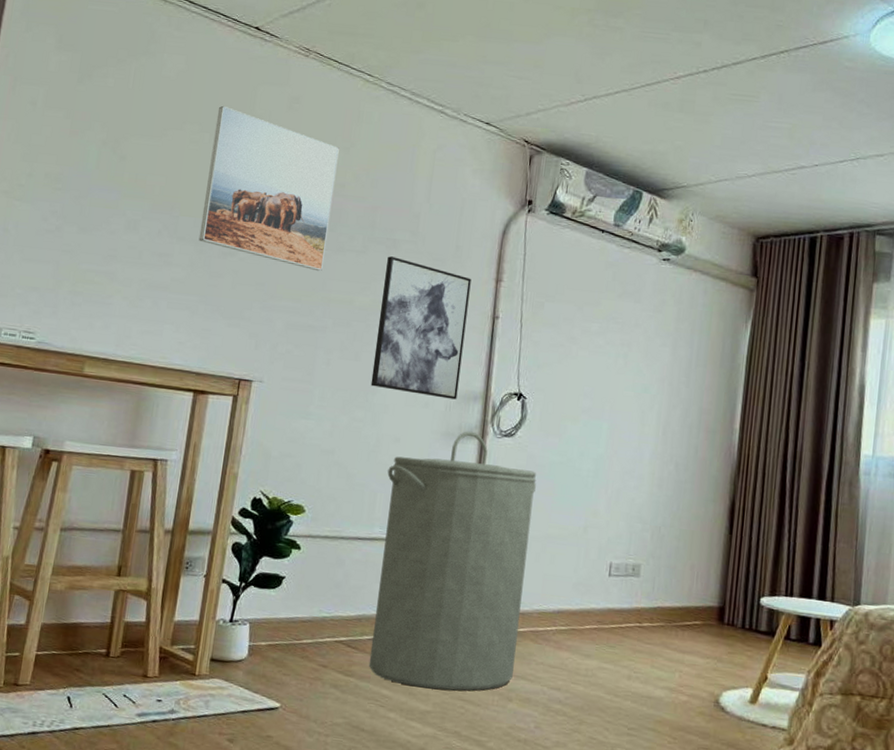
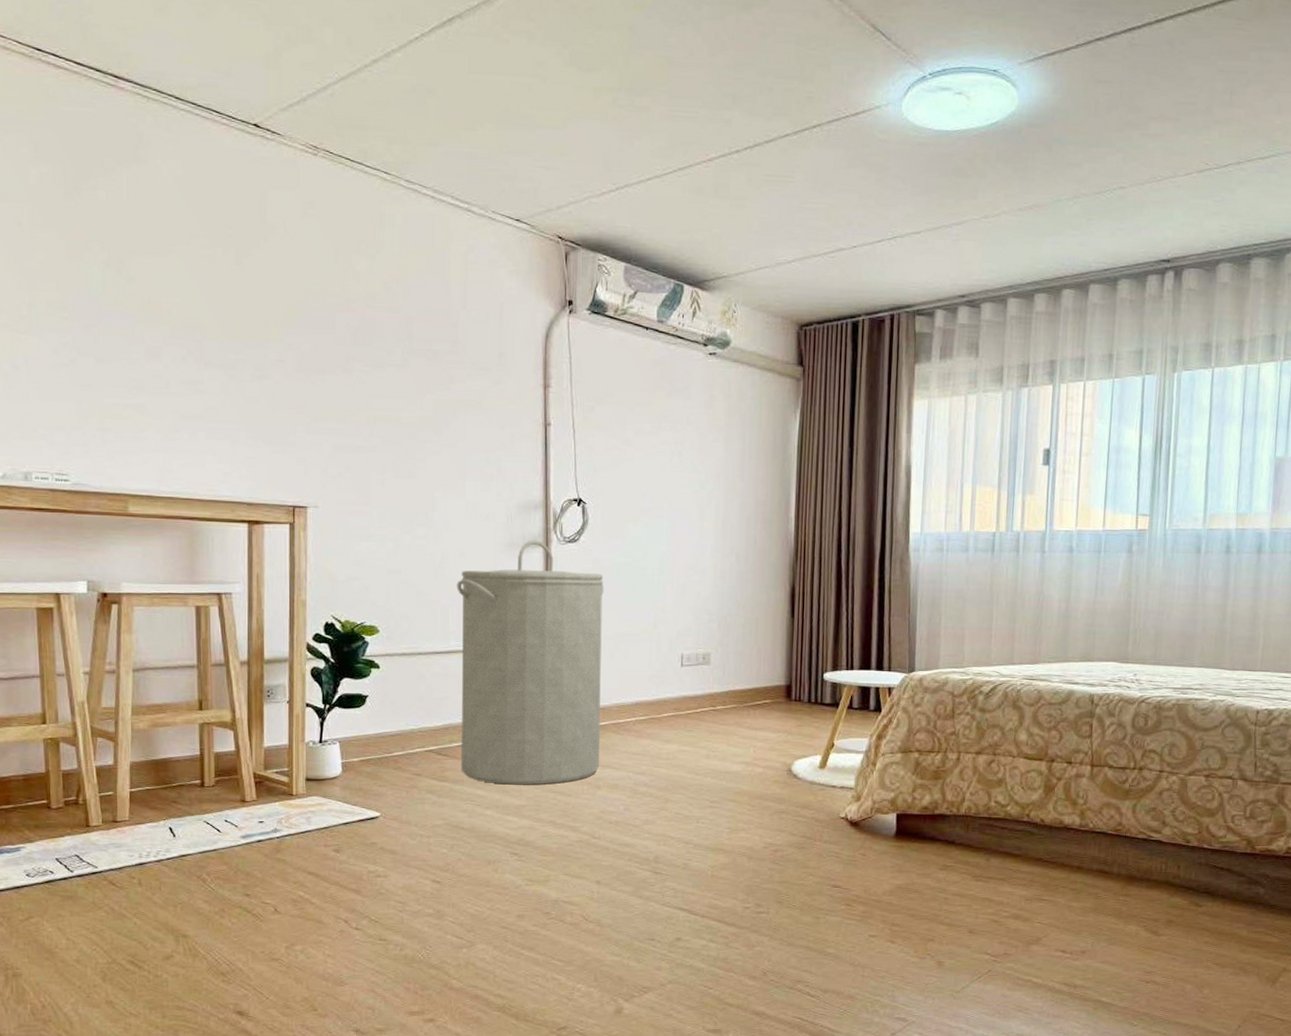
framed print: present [198,105,339,272] -> none [226,215,365,390]
wall art: present [370,256,472,400] -> none [429,368,519,510]

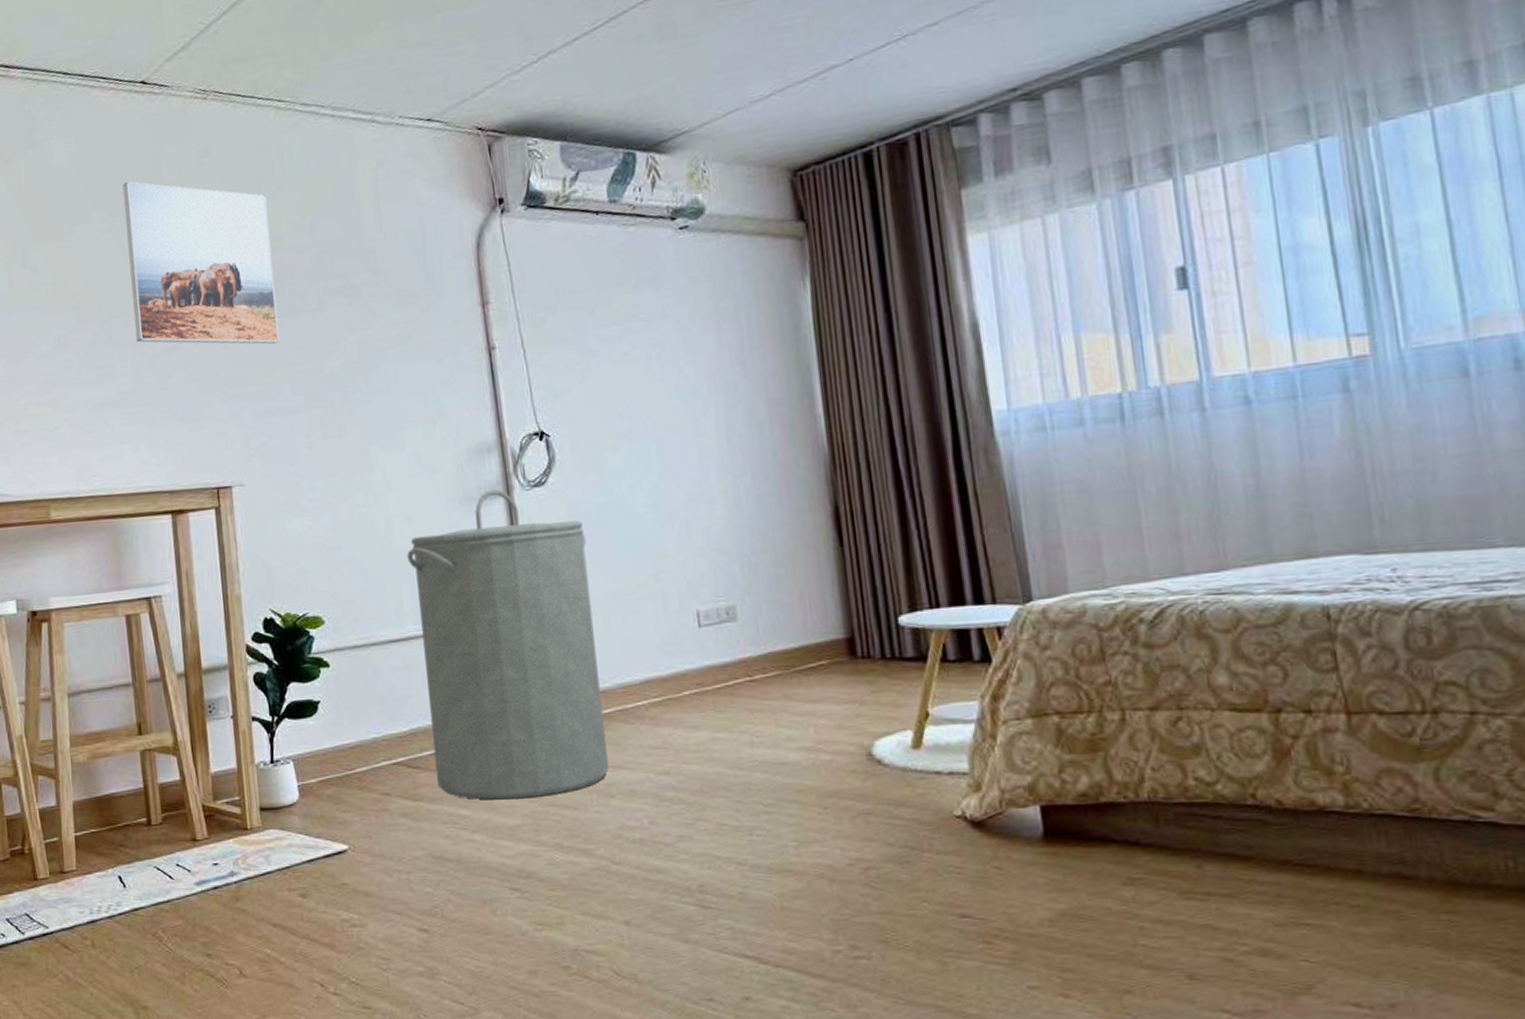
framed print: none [226,215,365,390] -> present [122,181,279,345]

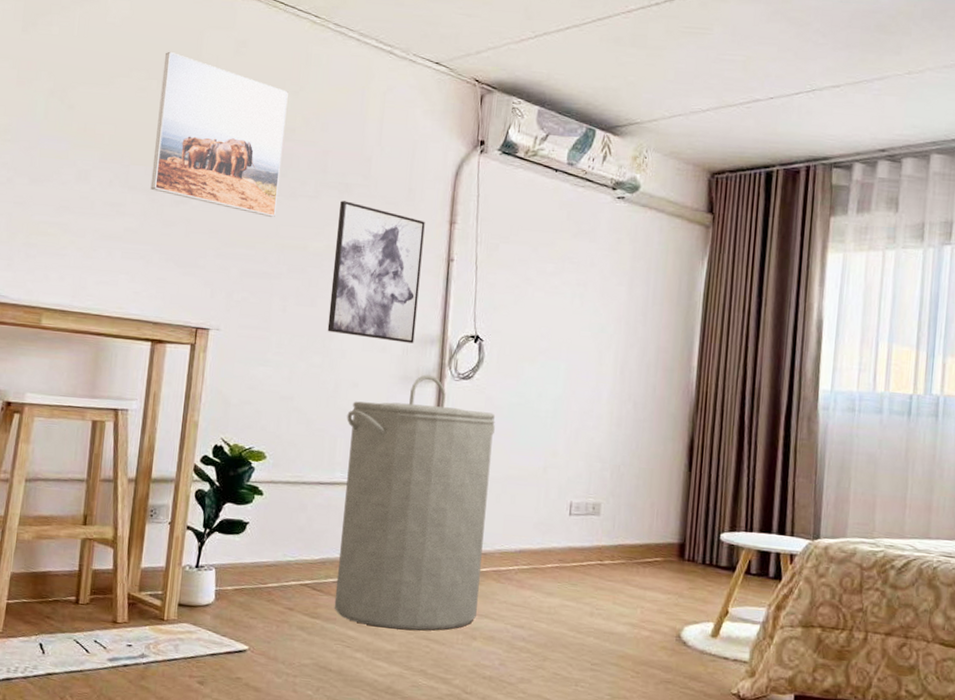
wall art: none [350,305,468,463] -> present [327,201,425,344]

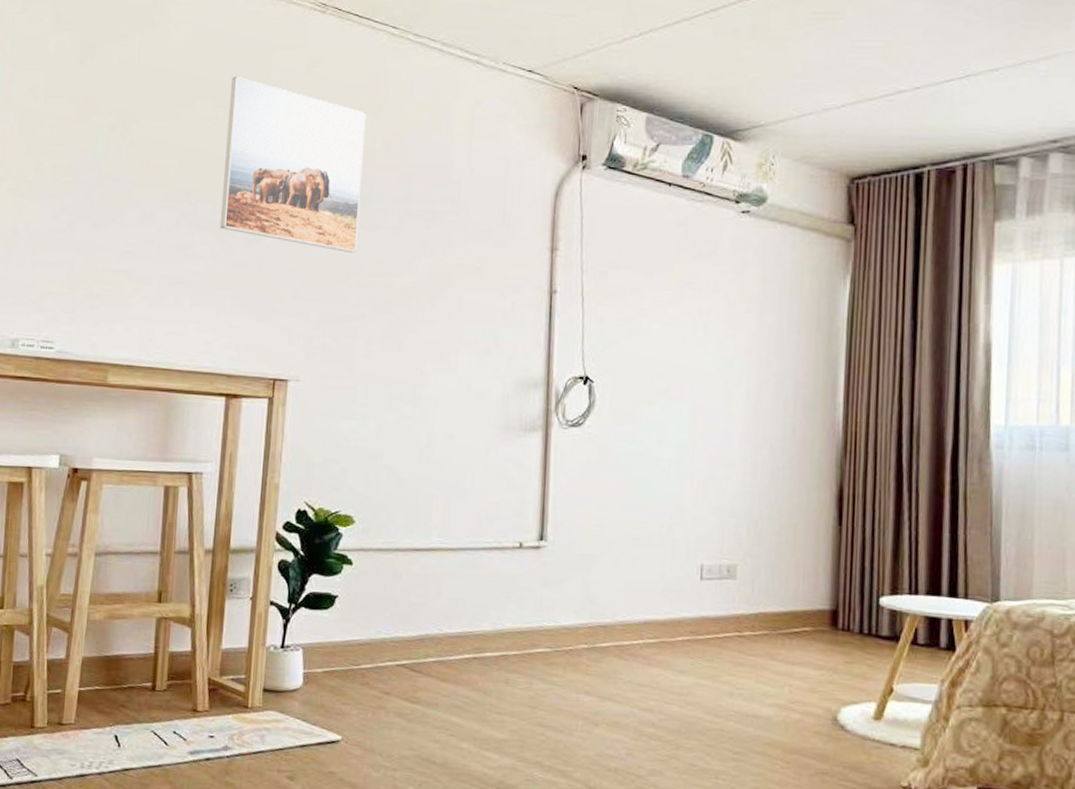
wall art: present [327,201,425,344] -> none [417,231,523,388]
laundry hamper: present [334,374,495,631] -> none [435,422,611,716]

